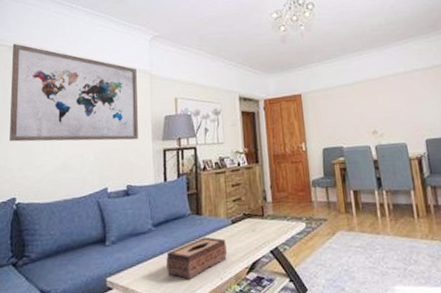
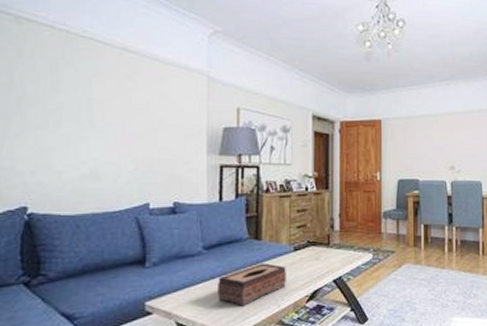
wall art: present [10,43,138,142] -> none [18,12,191,152]

